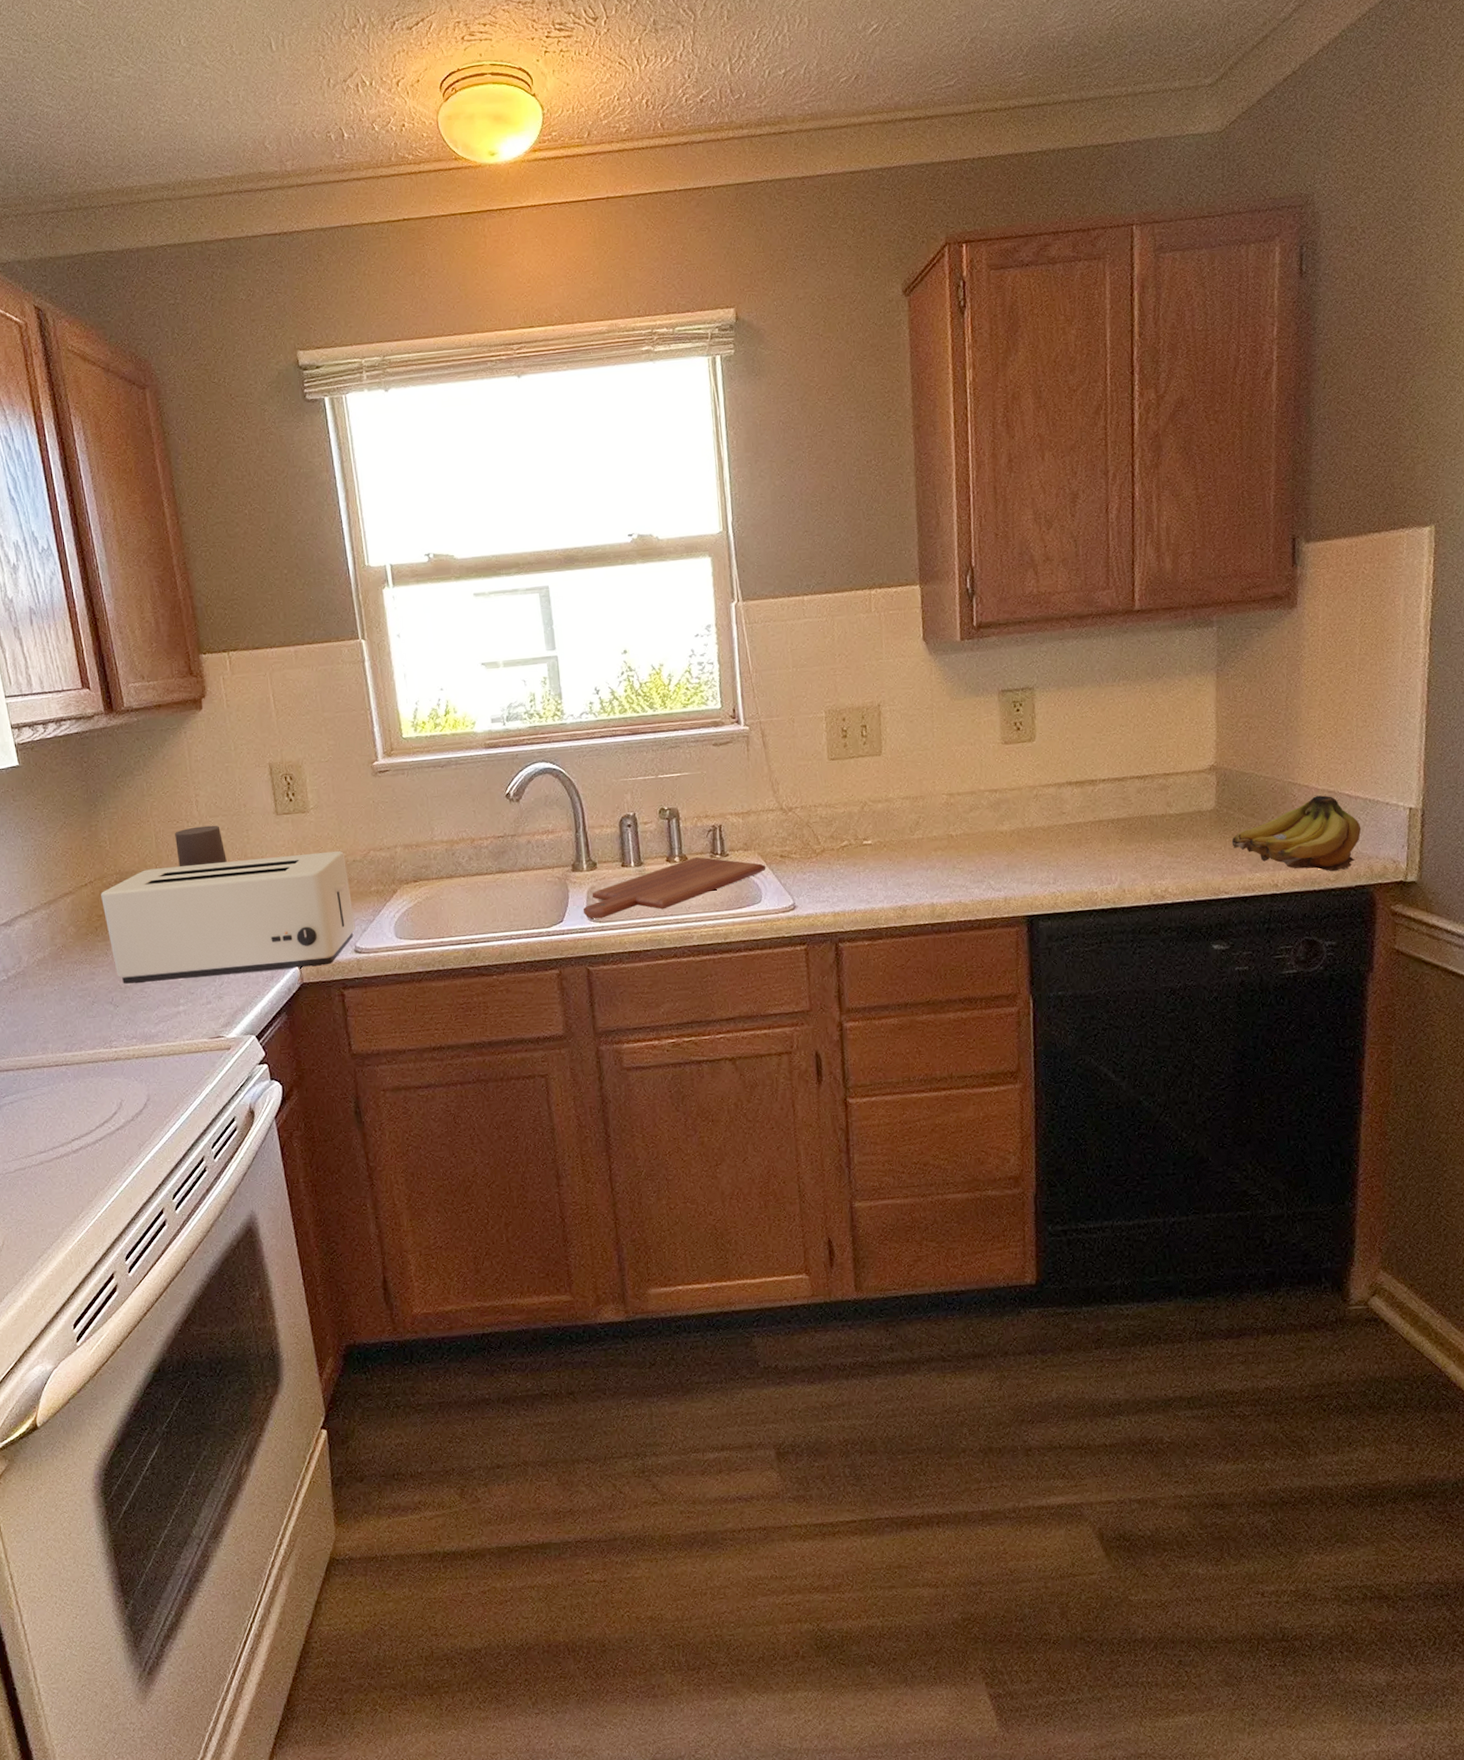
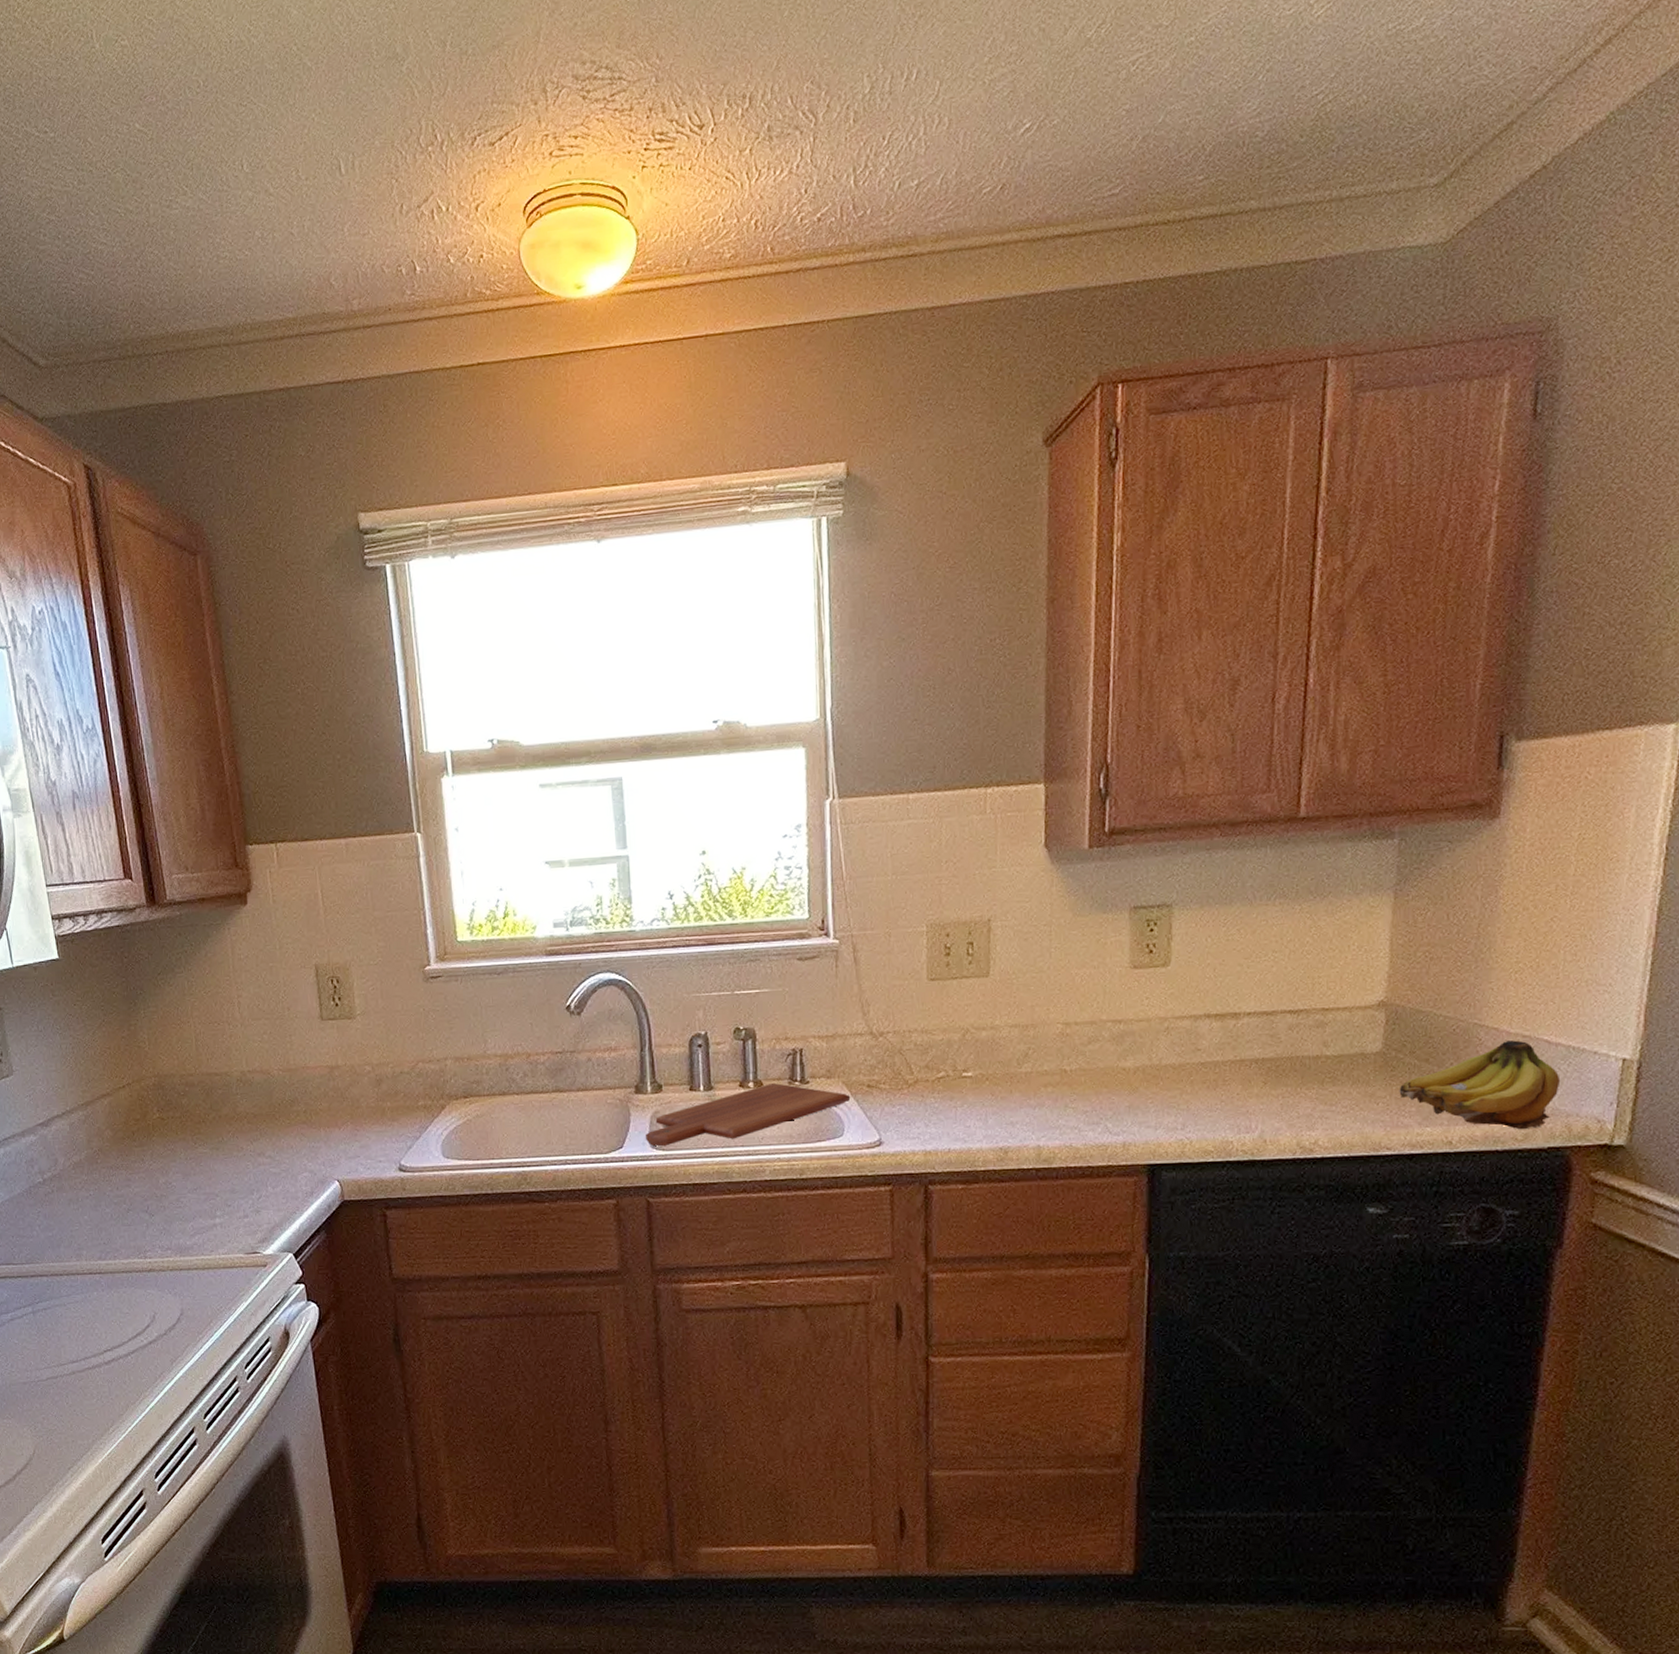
toaster: present [101,850,356,984] -> none [139,1061,401,1193]
canister: present [175,825,227,867] -> none [215,1028,269,1072]

